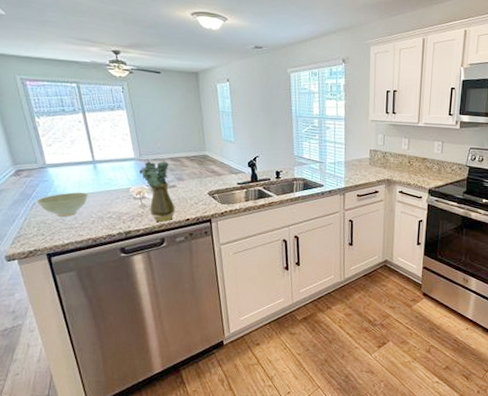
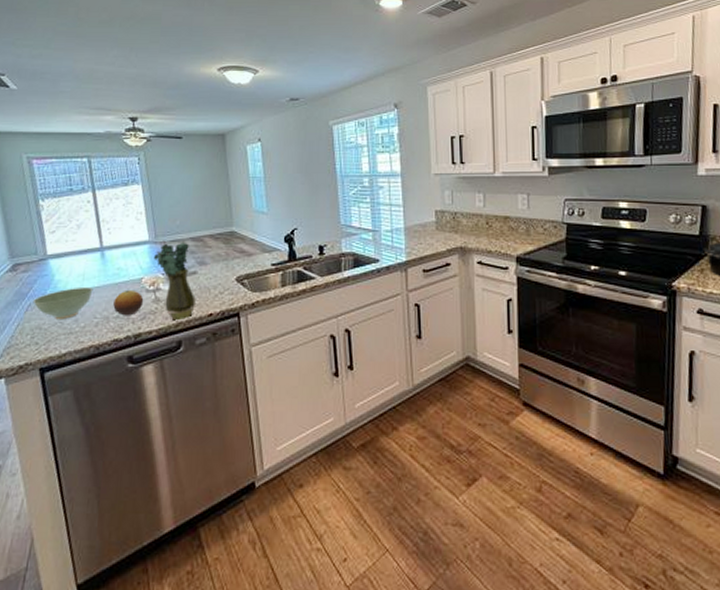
fruit: none [106,196,132,217] -> present [113,289,144,316]

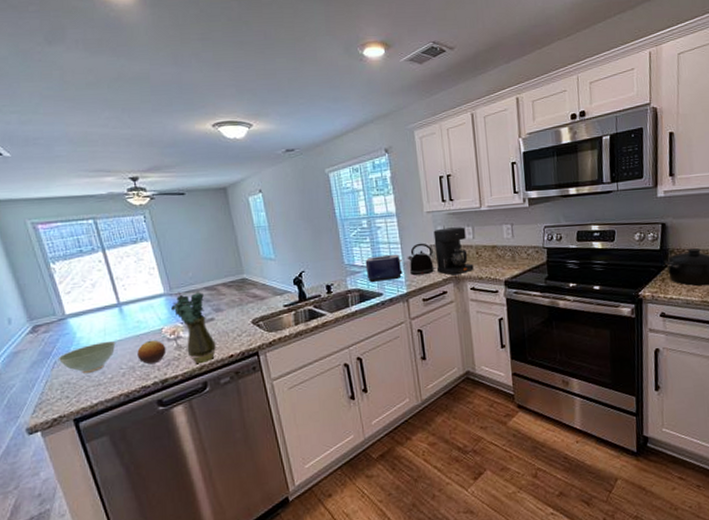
toaster: none [363,217,405,246] -> present [365,254,403,282]
kettle: none [409,207,441,243] -> present [407,243,436,276]
coffee maker: none [440,193,483,246] -> present [433,227,474,276]

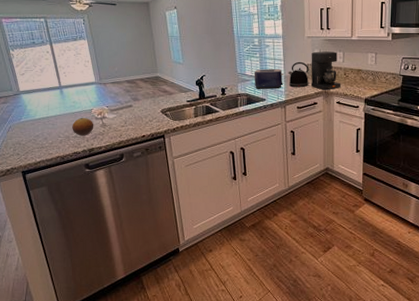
bowl: present [58,341,116,374] -> none [12,114,56,138]
vase: present [171,290,216,365] -> none [100,82,132,140]

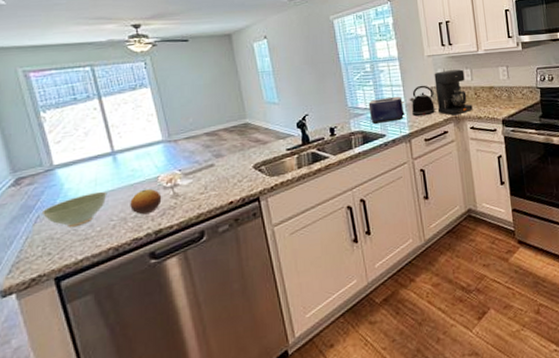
bowl: none [12,114,56,138] -> present [41,191,107,228]

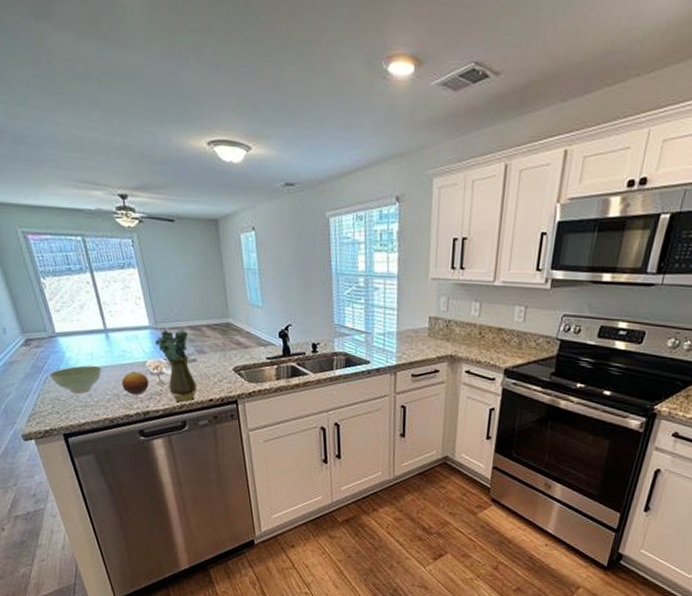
vase: none [169,136,215,213] -> present [156,327,197,403]
toaster: present [368,96,405,124] -> none [355,320,397,349]
kettle: present [409,85,437,117] -> none [402,312,432,349]
coffee maker: present [434,69,473,116] -> none [432,299,474,354]

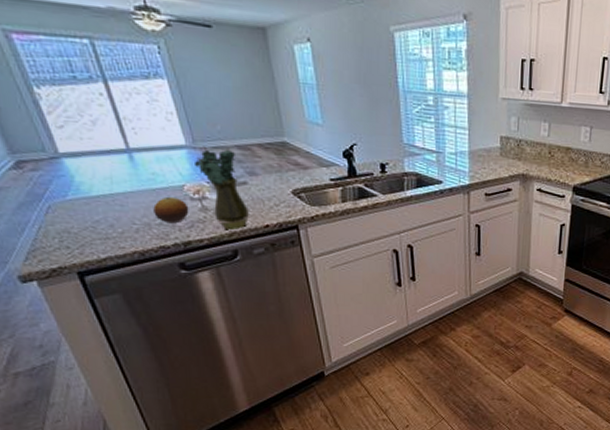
bowl: present [48,365,102,394] -> none [52,190,127,225]

